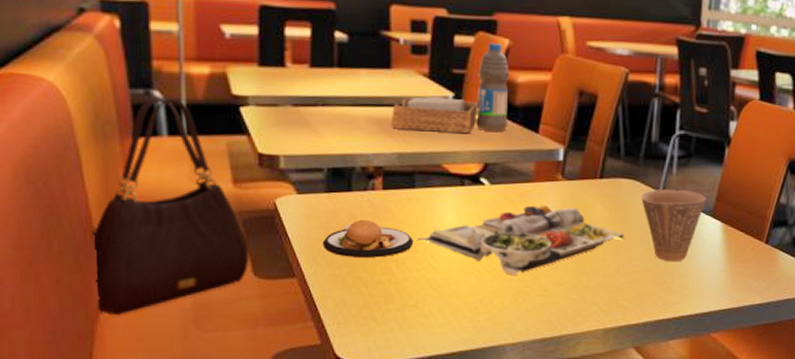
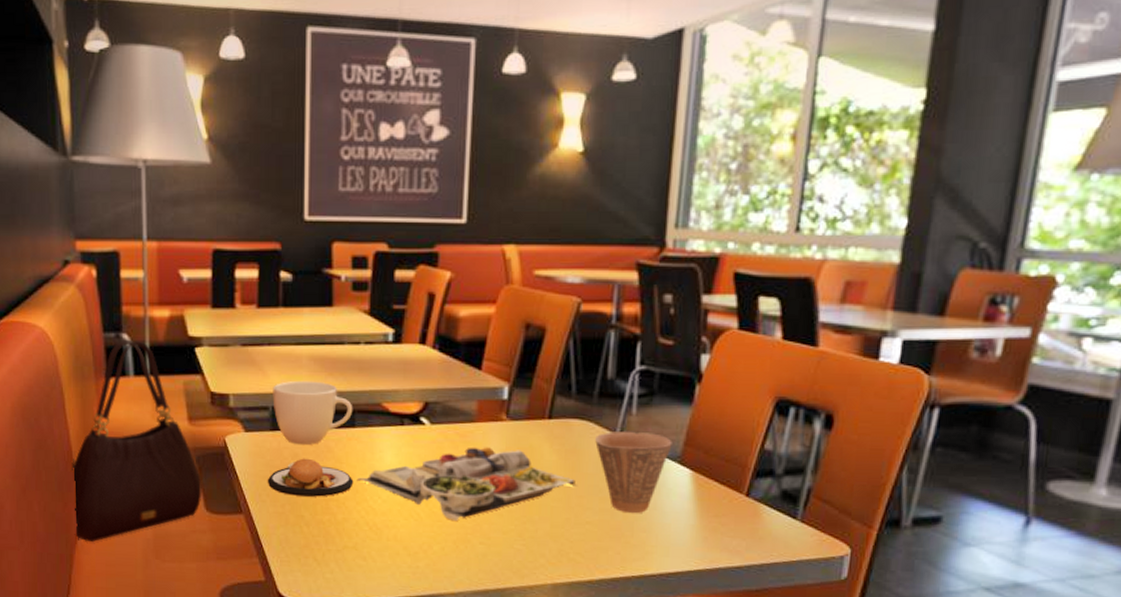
cup: none [328,142,413,206] -> present [273,380,353,445]
napkin holder: present [392,96,478,134] -> none [333,334,418,372]
water bottle: present [476,42,510,133] -> none [416,275,451,370]

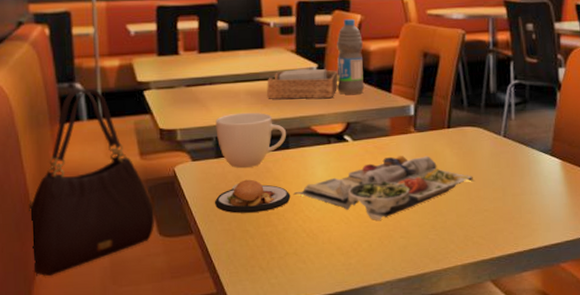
napkin holder: none [333,334,418,372] -> present [267,68,339,100]
water bottle: none [416,275,451,370] -> present [337,18,365,95]
cup: present [595,431,672,514] -> none [485,132,544,200]

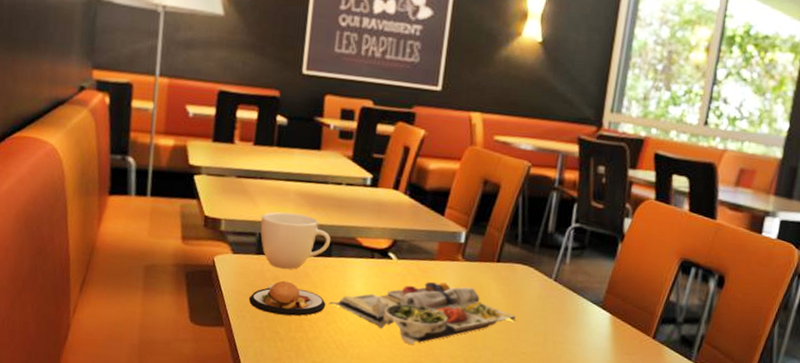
handbag: present [29,88,155,276] -> none [64,162,189,344]
napkin holder: present [267,68,339,100] -> none [317,176,392,213]
water bottle: present [337,18,365,95] -> none [389,132,423,213]

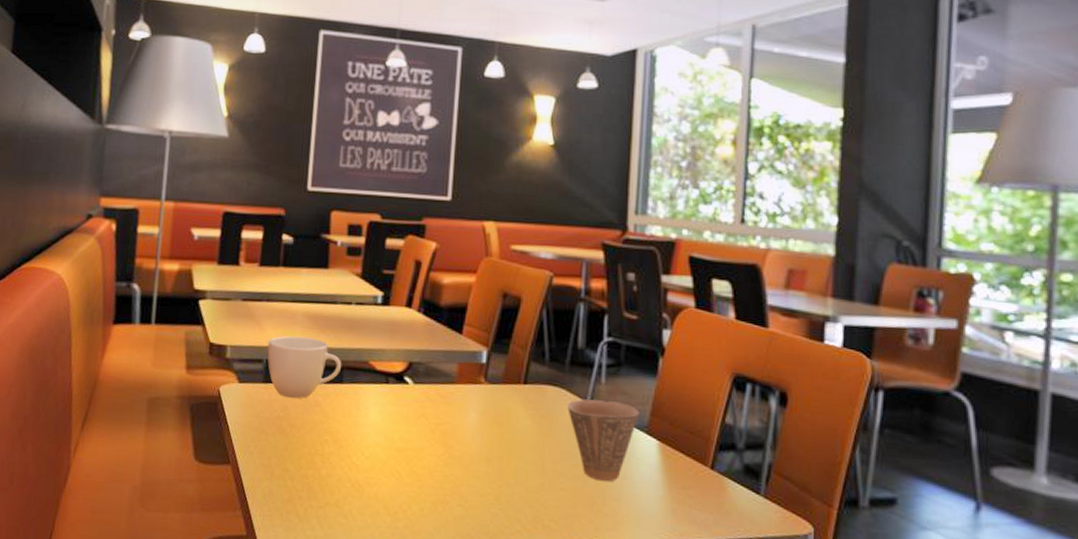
burger: present [248,280,326,316] -> none [256,411,339,451]
food tray: present [328,281,517,345] -> none [341,408,551,481]
cup: none [534,277,597,348] -> present [568,399,640,482]

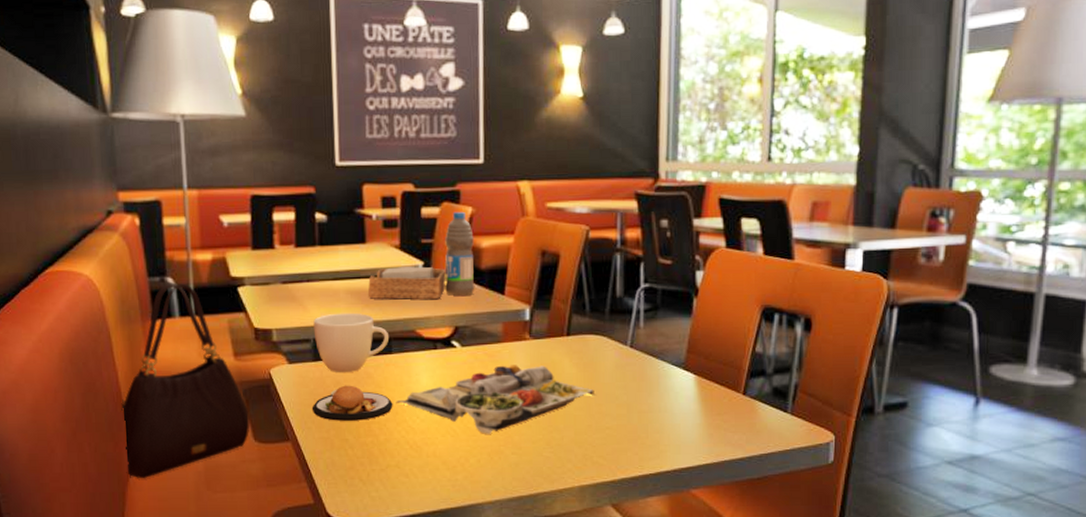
handbag: none [64,289,194,487] -> present [121,282,250,478]
burger: none [256,411,339,451] -> present [311,385,393,421]
napkin holder: none [326,295,405,333] -> present [368,266,446,300]
food tray: none [341,408,551,481] -> present [396,365,596,434]
water bottle: none [402,245,436,332] -> present [445,211,475,297]
cup: present [568,399,640,482] -> none [609,342,677,417]

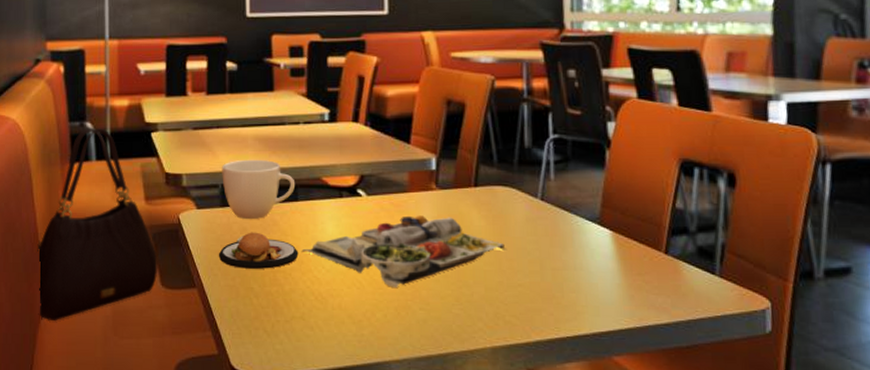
napkin holder: present [368,266,446,300] -> none [275,114,352,148]
water bottle: present [445,211,475,297] -> none [350,60,381,145]

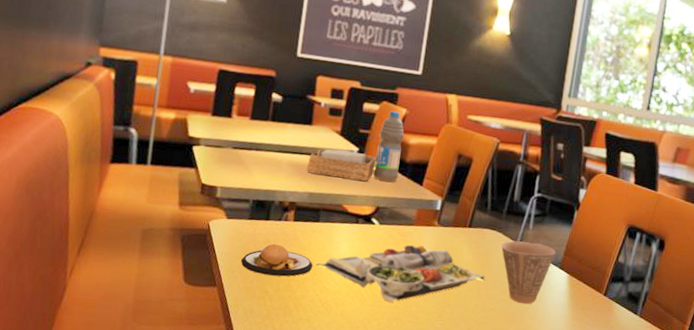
handbag: present [37,127,158,320] -> none [59,133,184,304]
cup: present [222,159,296,219] -> none [253,181,320,234]
napkin holder: none [275,114,352,148] -> present [307,149,377,182]
water bottle: none [350,60,381,145] -> present [373,110,405,183]
cup: none [519,195,591,275] -> present [501,241,556,305]

